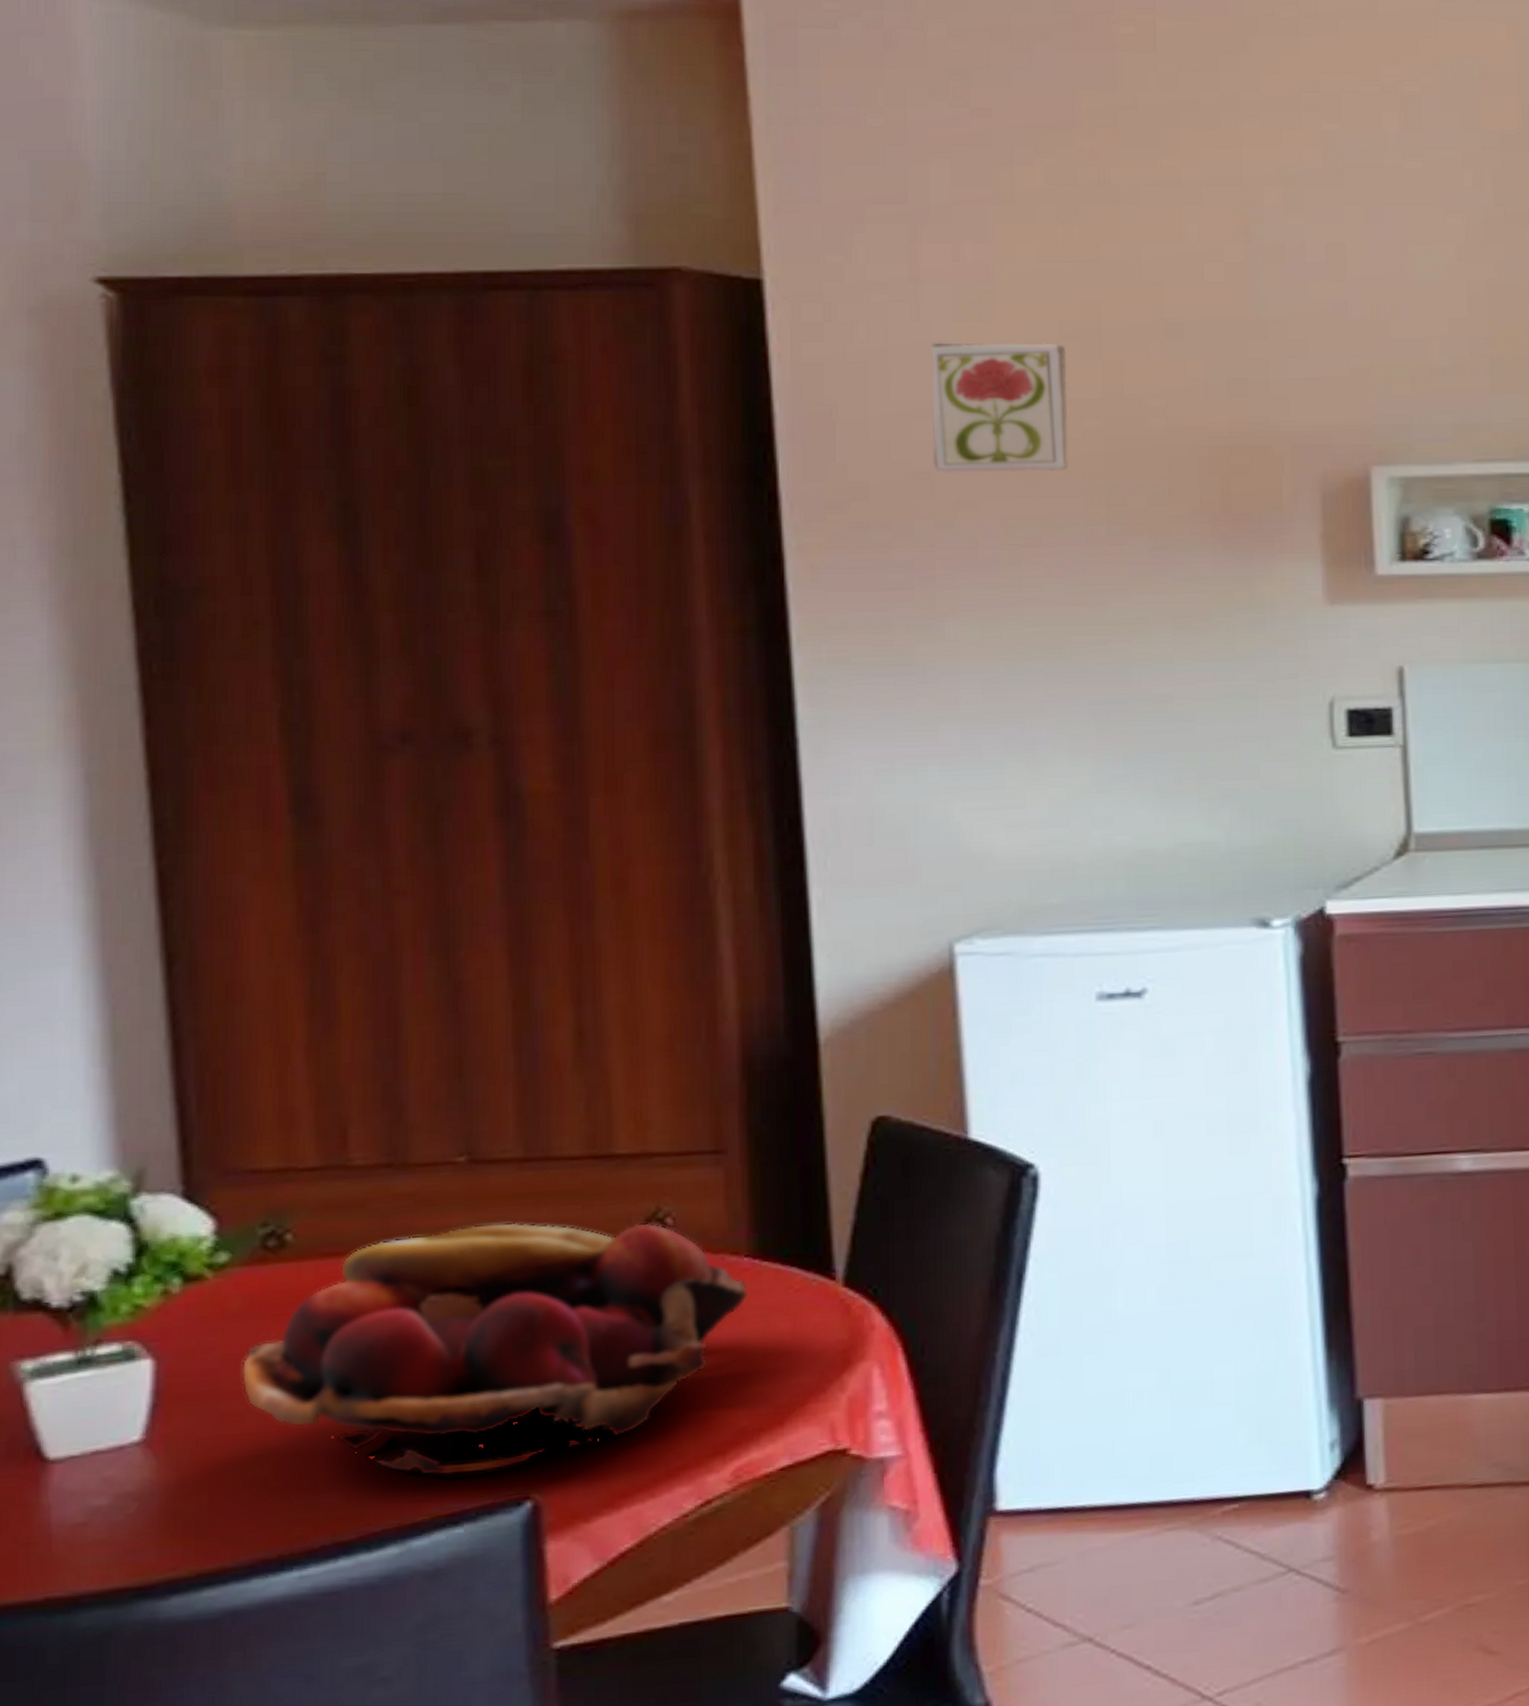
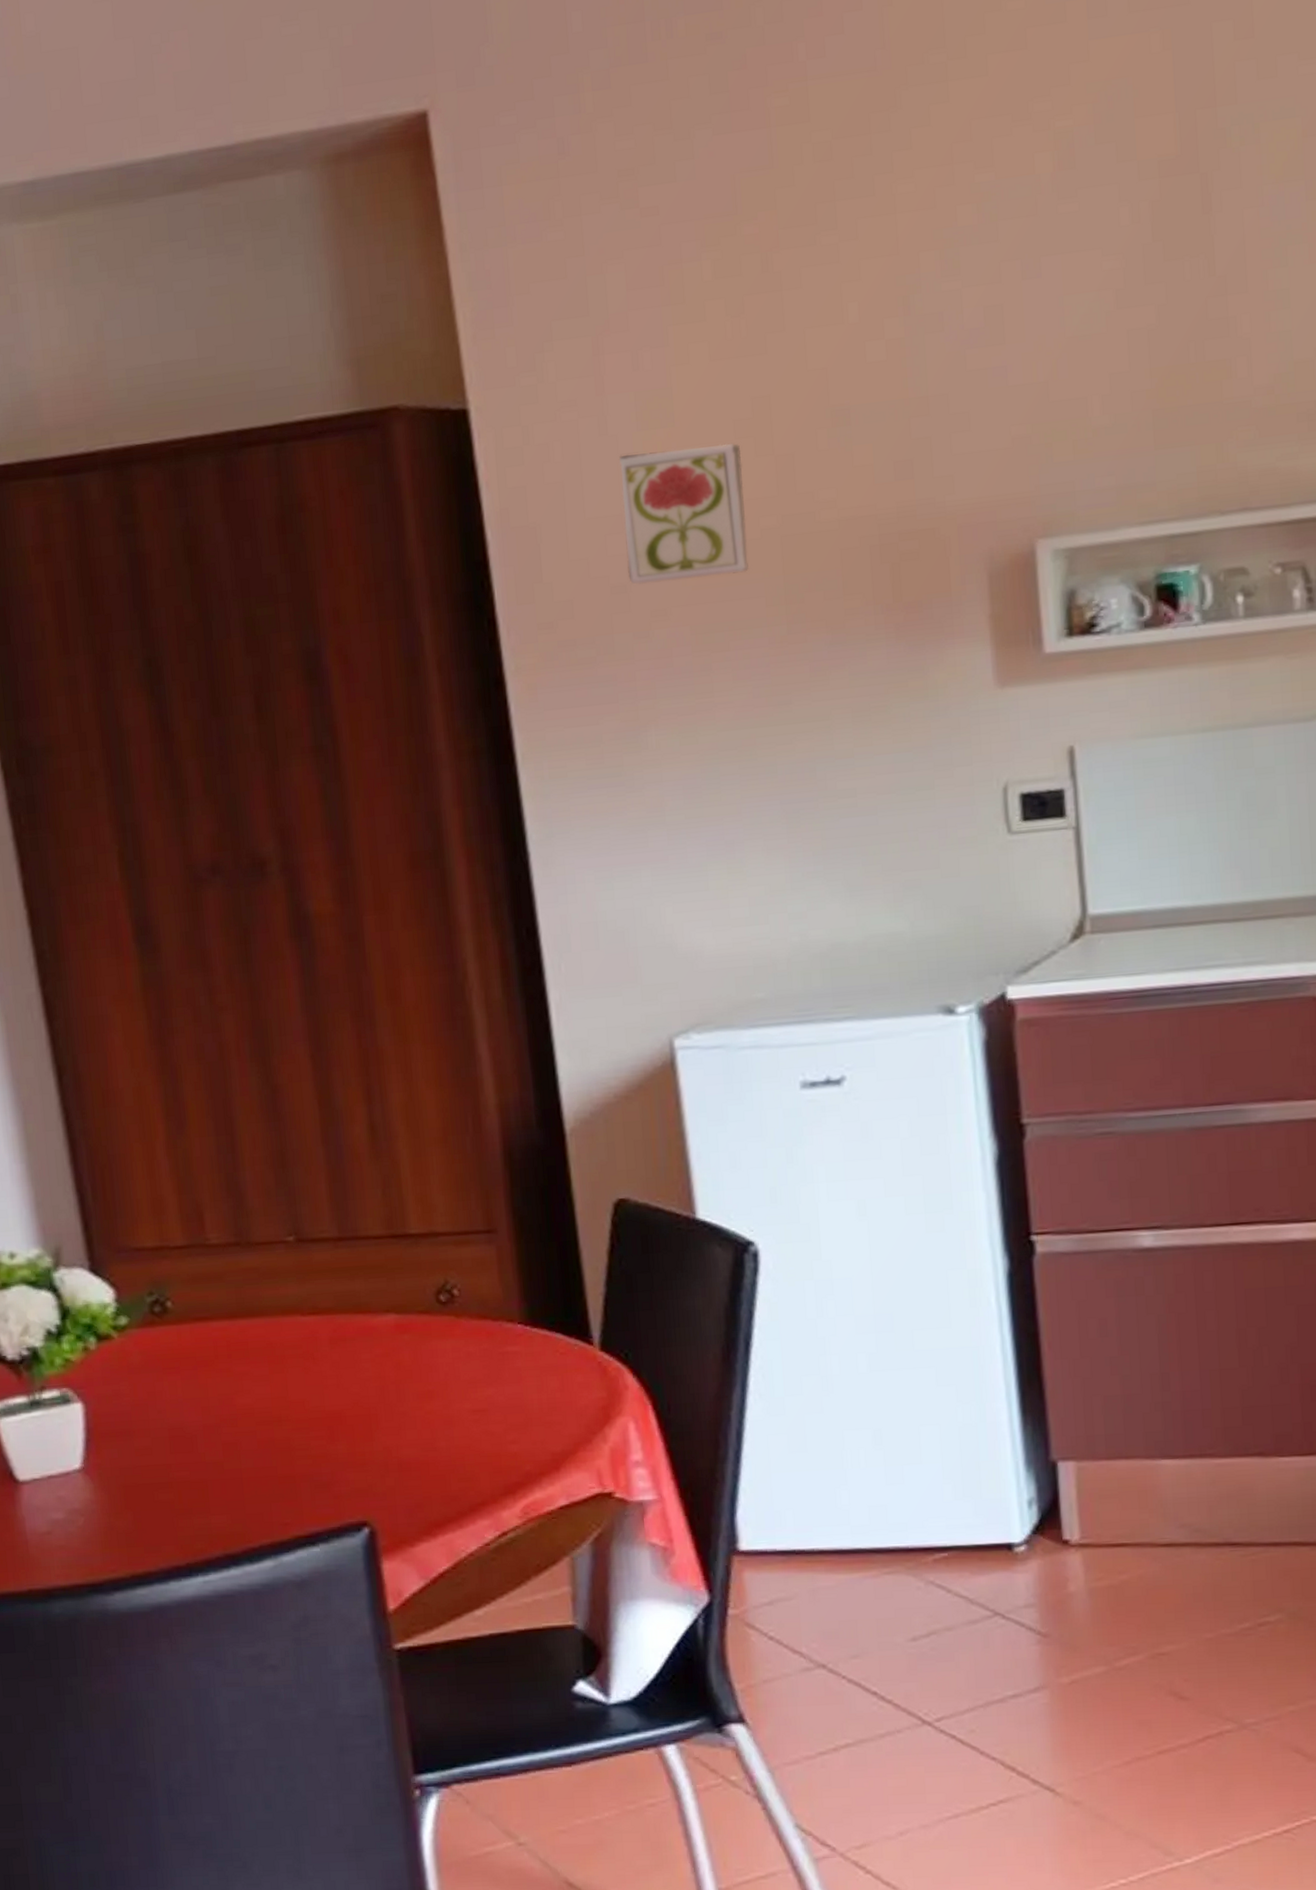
fruit basket: present [241,1222,749,1477] -> none [145,1292,524,1505]

